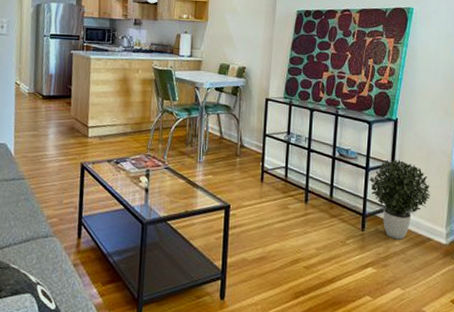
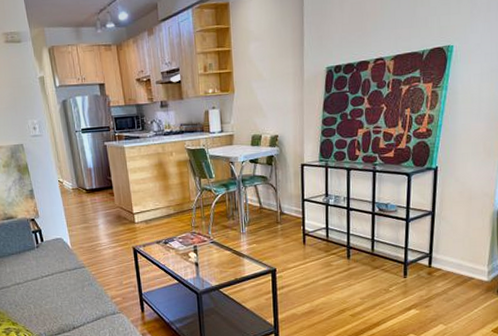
potted plant: present [369,159,430,240] -> none [410,207,472,282]

